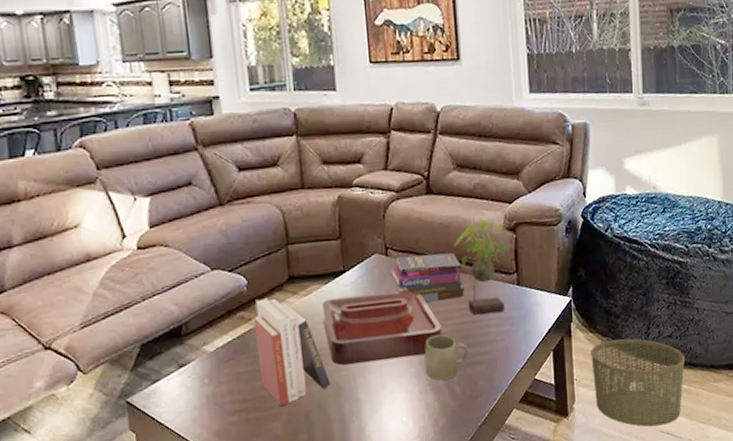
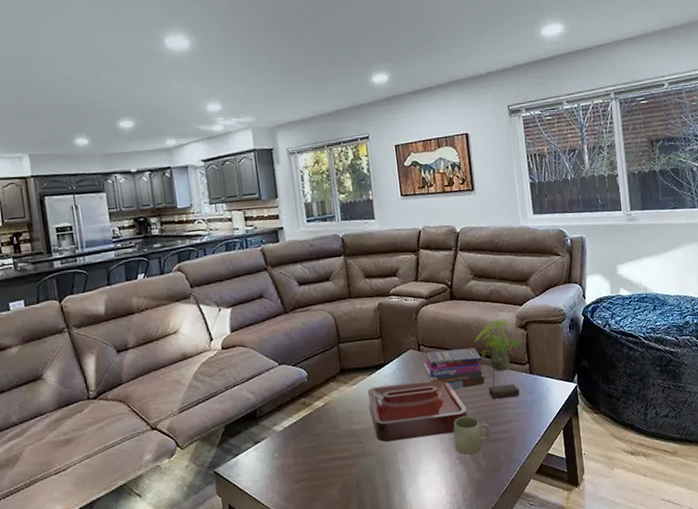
books: present [254,297,330,407] -> none [313,386,376,476]
basket: present [591,337,686,427] -> none [596,417,682,495]

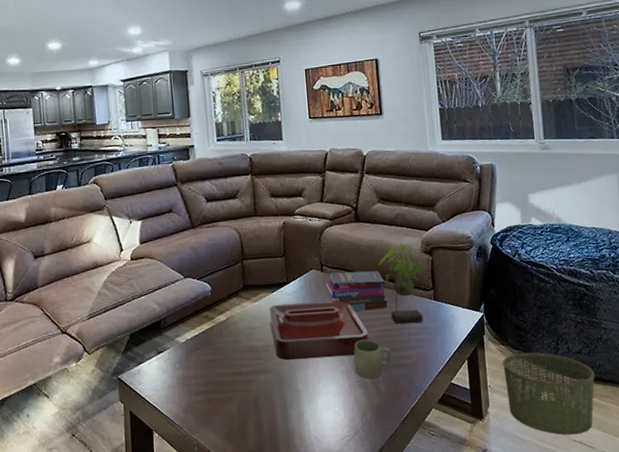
basket: none [596,417,682,495] -> present [503,350,596,435]

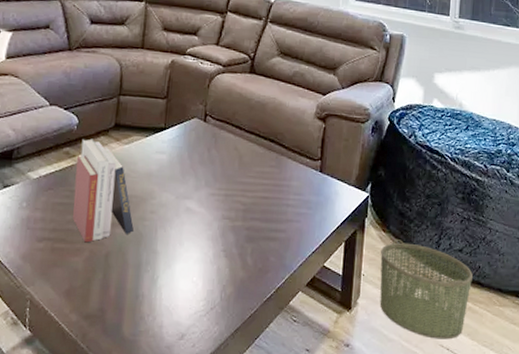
books: none [216,301,275,391] -> present [73,138,134,243]
decorative tray: present [269,300,369,360] -> none [137,151,244,221]
books: present [325,270,388,312] -> none [206,125,271,173]
mug: present [353,339,392,379] -> none [222,204,265,249]
plant: present [378,242,427,324] -> none [267,103,322,194]

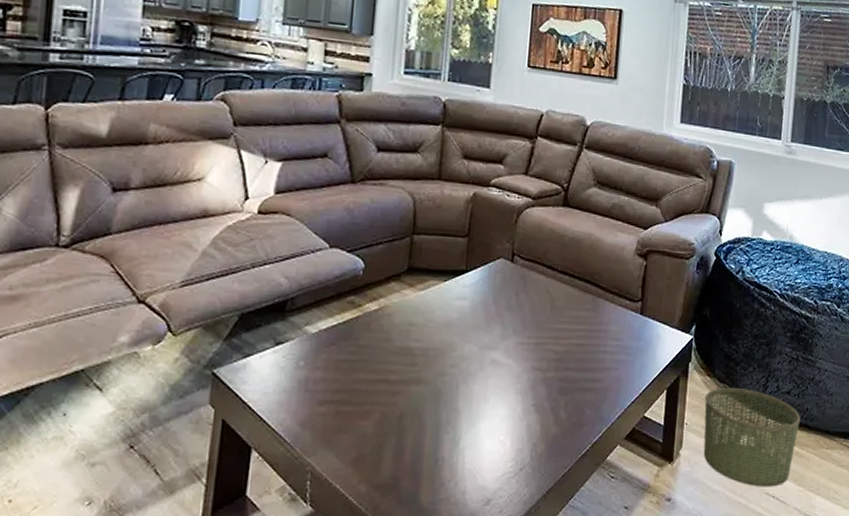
books: present [73,138,134,243] -> none [359,285,431,404]

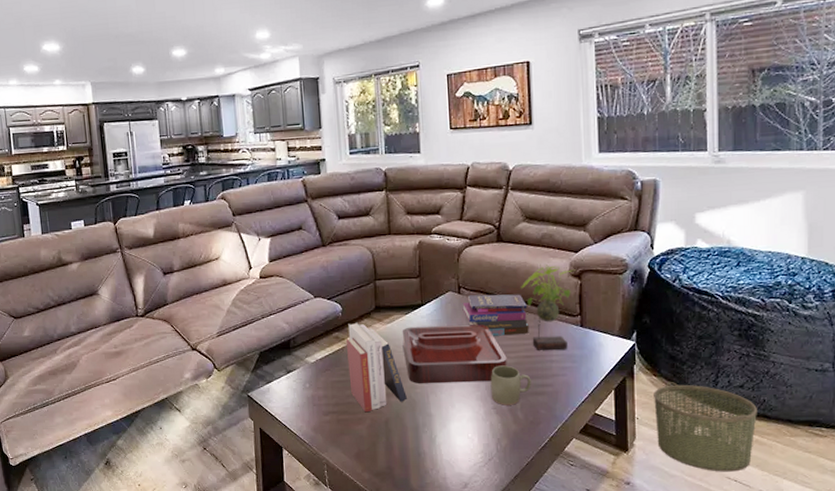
books: none [359,285,431,404] -> present [346,322,407,413]
decorative tray: none [435,297,557,372] -> present [402,324,507,383]
books: none [513,265,586,318] -> present [462,294,529,336]
mug: none [532,353,580,402] -> present [490,365,531,405]
plant: none [582,239,643,339] -> present [521,264,576,350]

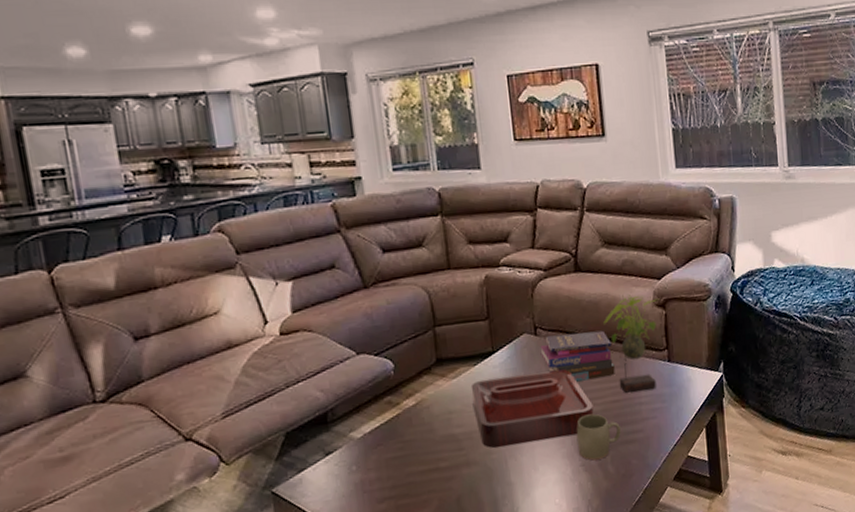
books: present [346,322,407,413] -> none [402,380,481,492]
basket: present [654,382,758,472] -> none [743,412,838,500]

